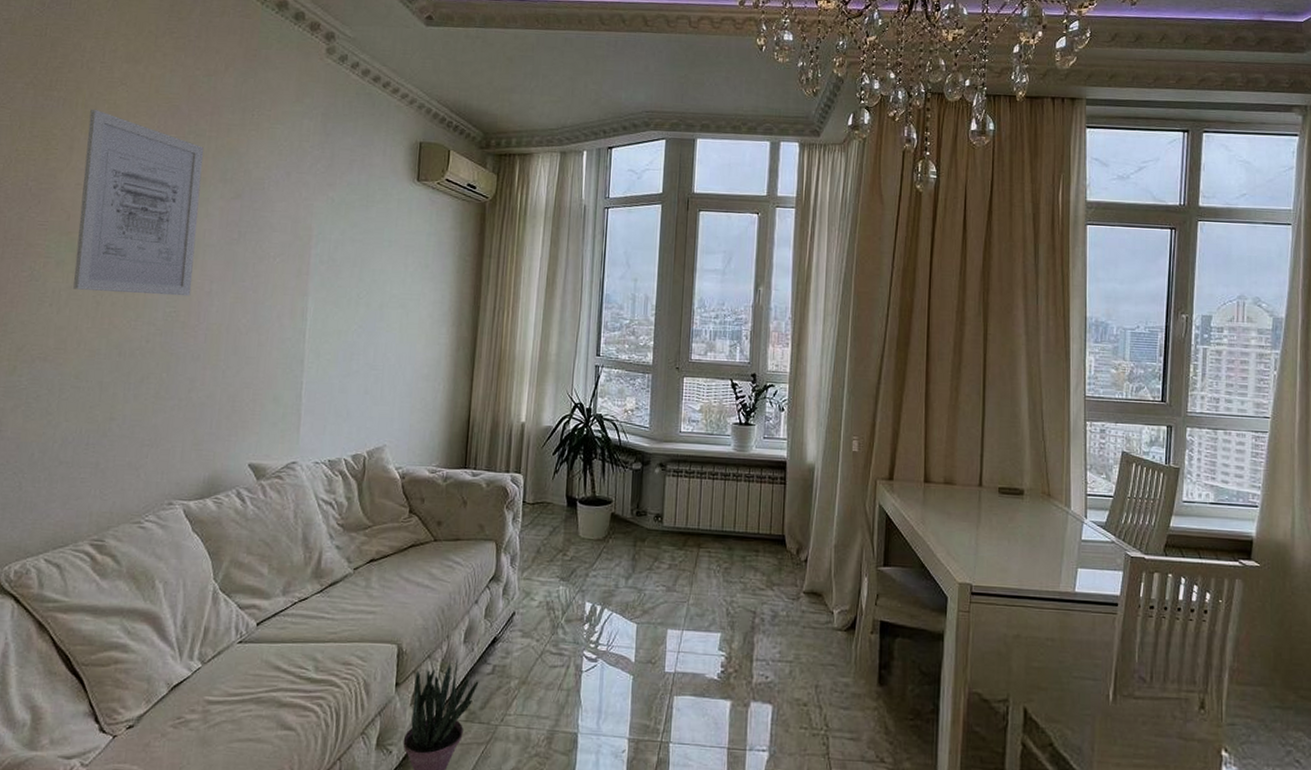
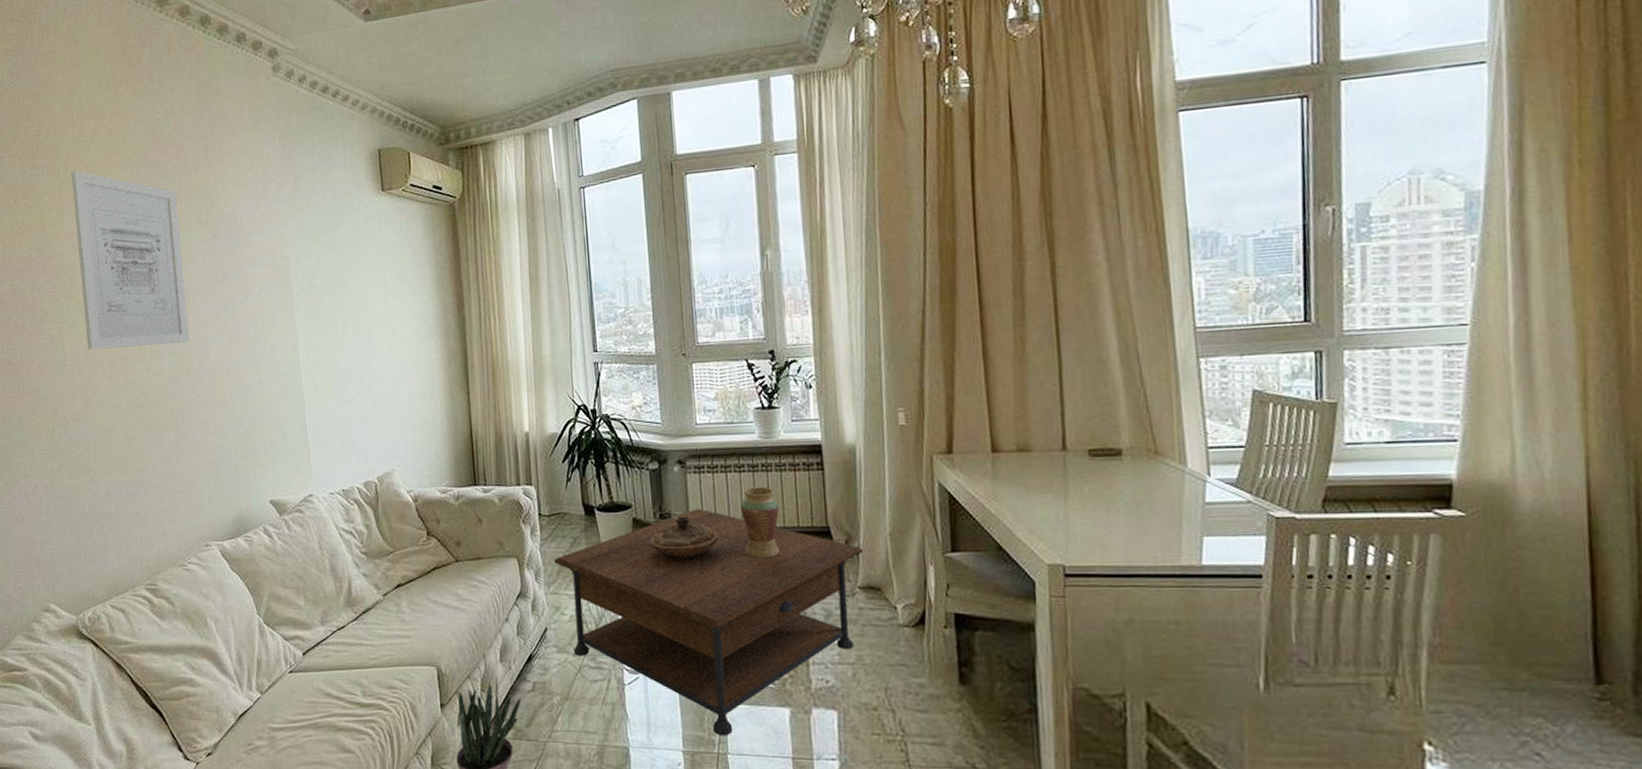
coffee table: none [531,509,811,726] -> present [554,508,864,736]
decorative bowl: none [624,513,687,555] -> present [650,514,719,558]
vase: none [709,494,744,560] -> present [740,486,780,558]

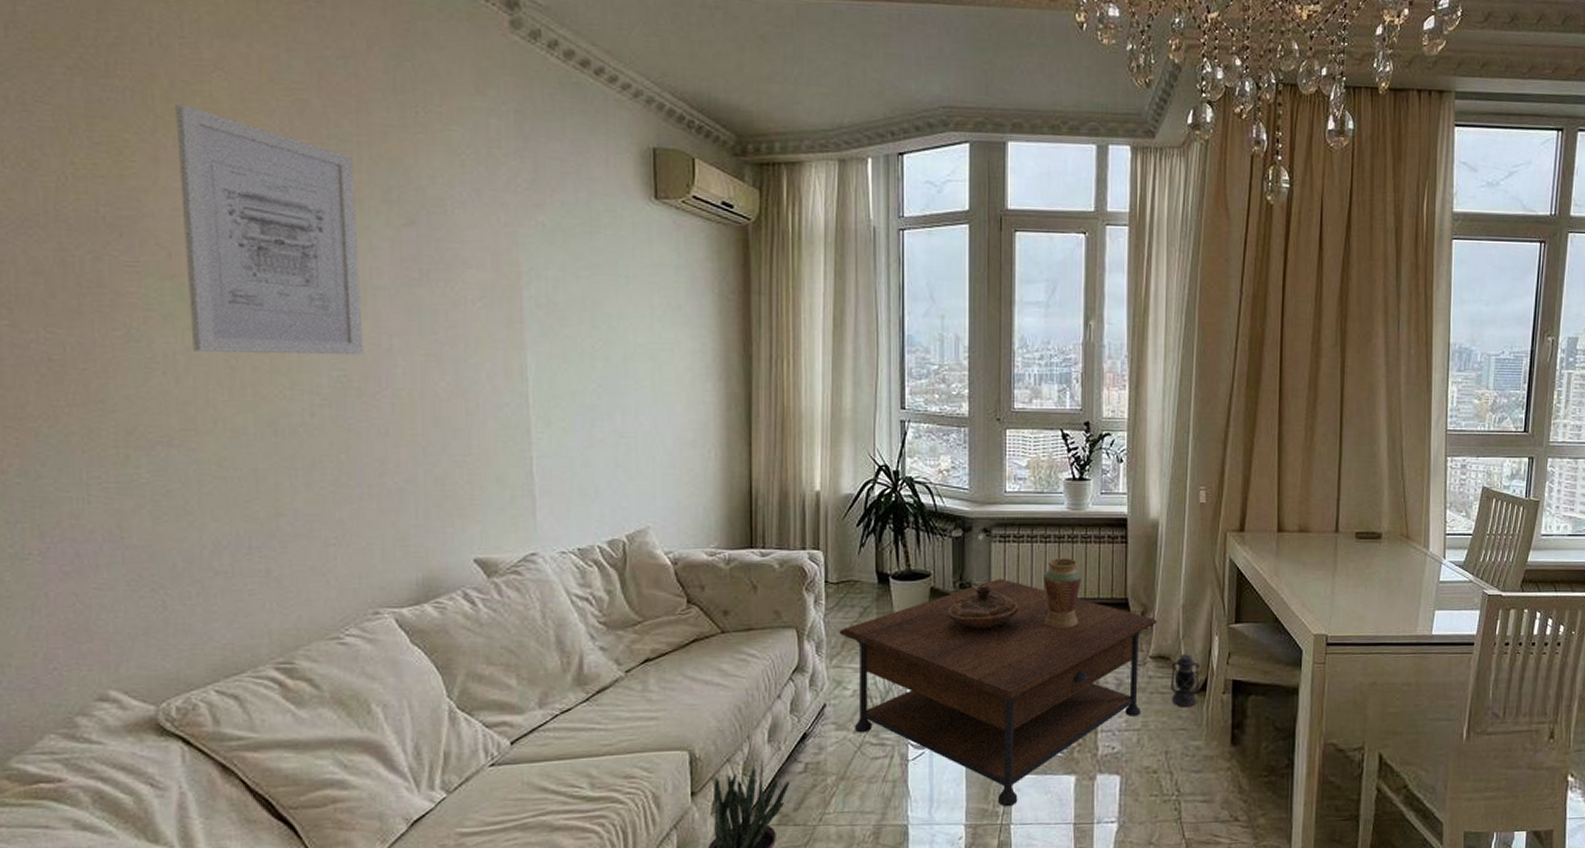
lantern: none [883,564,917,641] -> present [1171,634,1201,707]

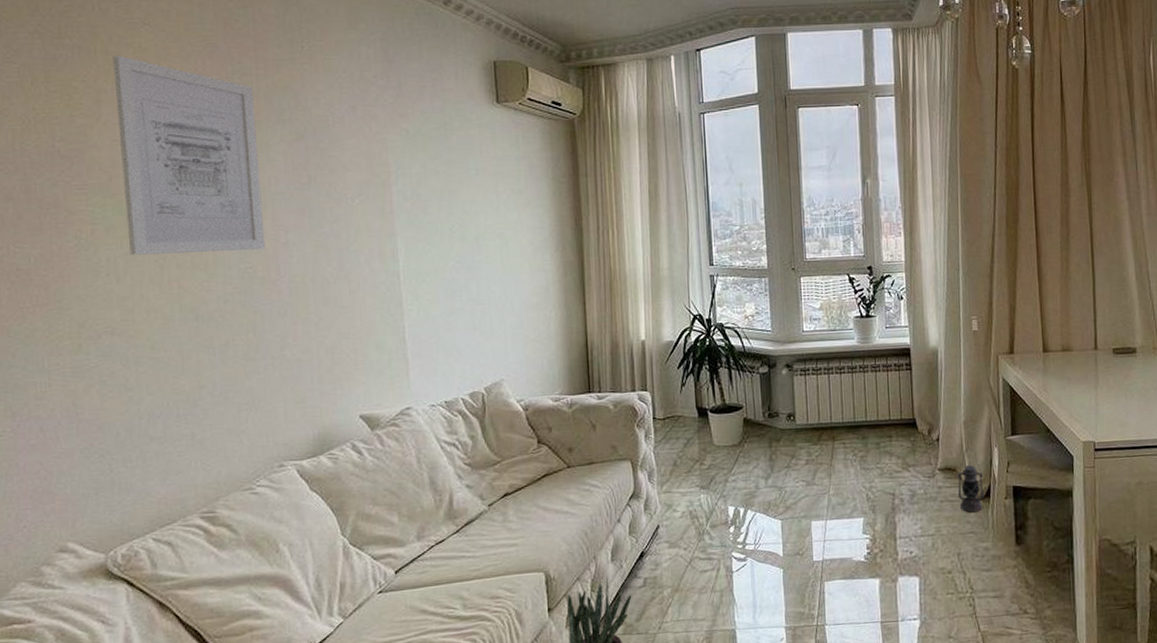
coffee table: present [839,578,1158,807] -> none [667,407,943,610]
decorative bowl: present [947,584,1019,629] -> none [759,413,821,453]
vase: present [1043,558,1082,629] -> none [840,385,874,449]

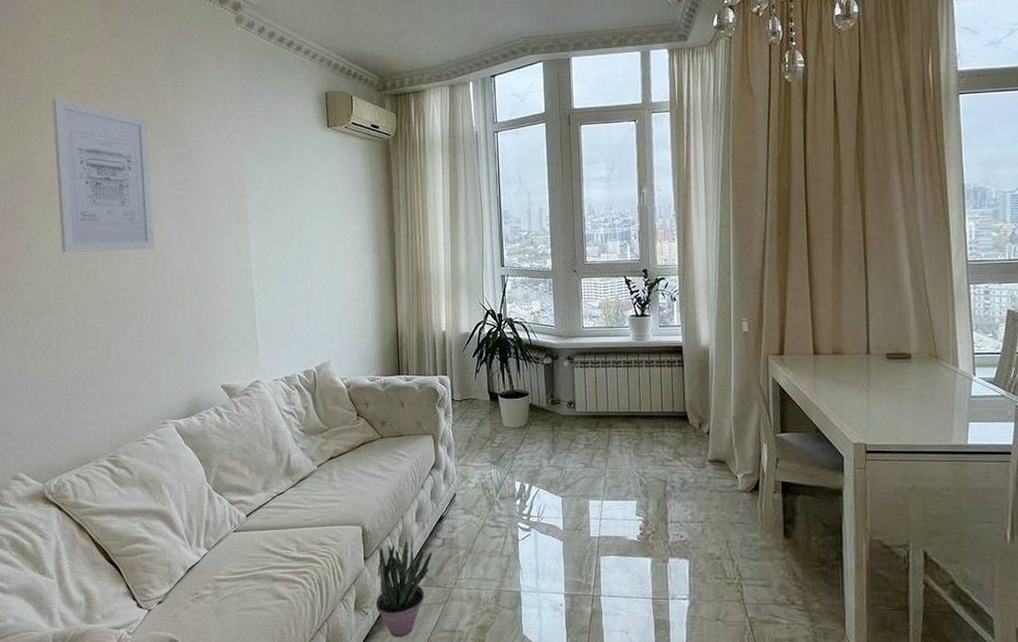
lantern: present [958,447,984,513] -> none [727,442,753,504]

